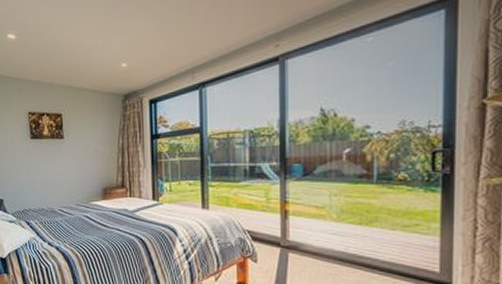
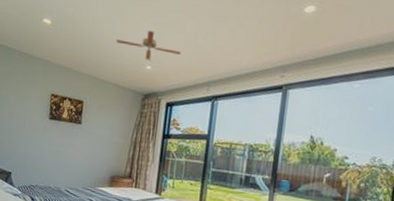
ceiling fan: none [85,24,157,58] -> present [116,31,181,62]

